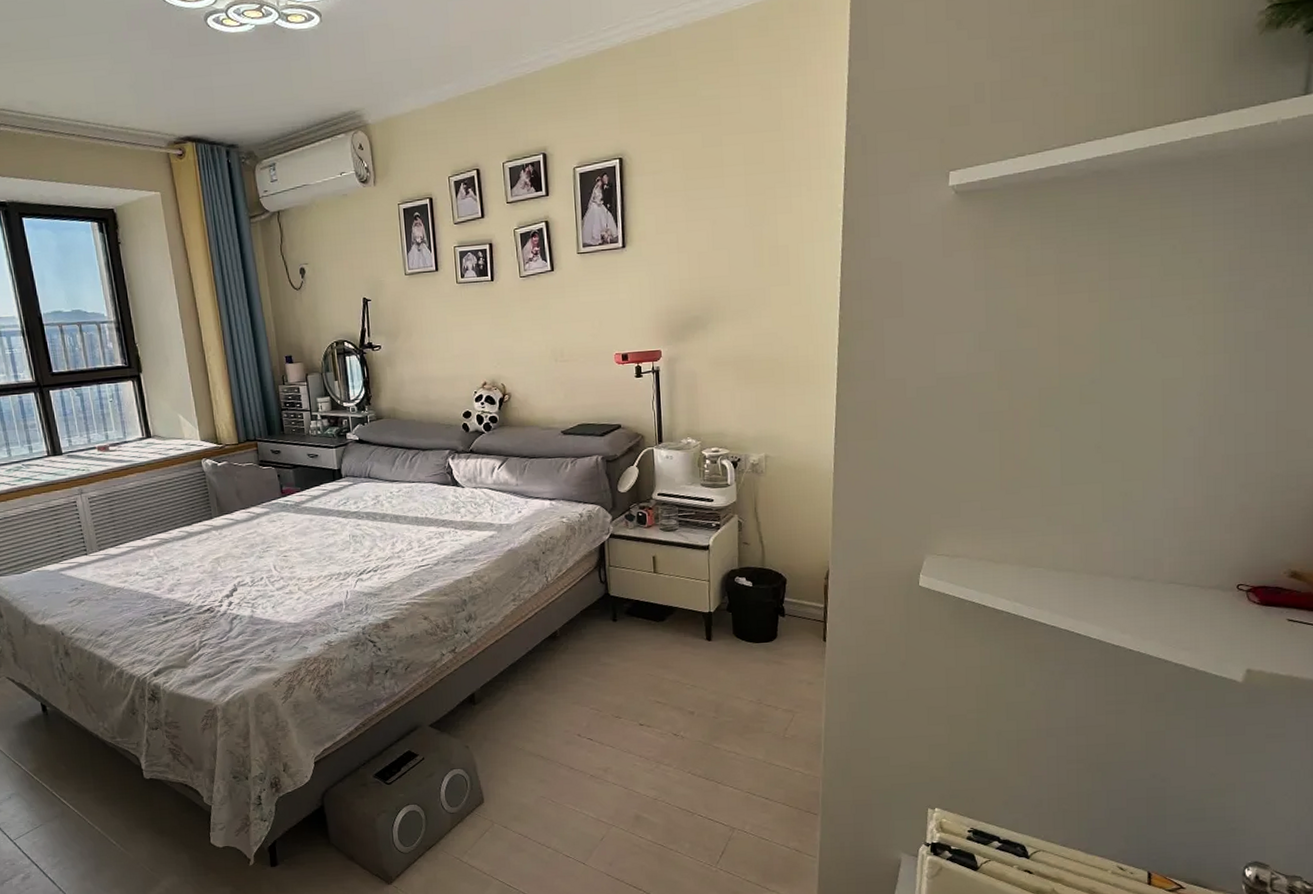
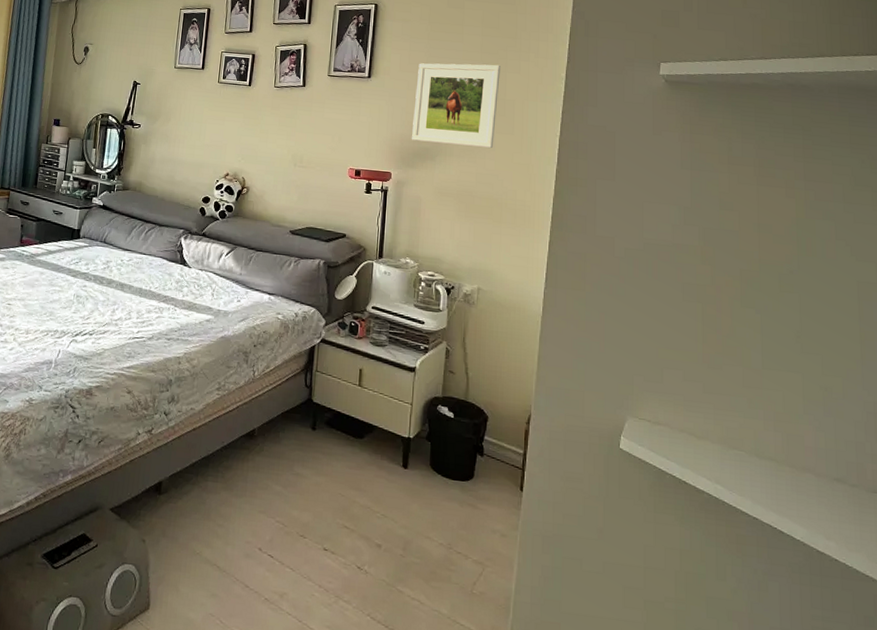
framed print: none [677,206,770,311] -> present [411,63,500,148]

